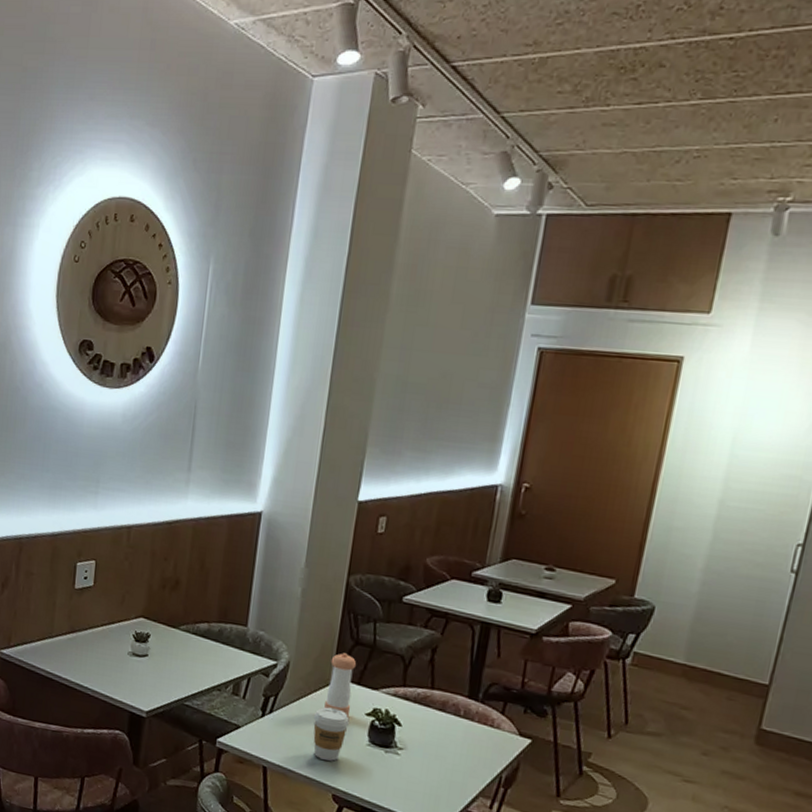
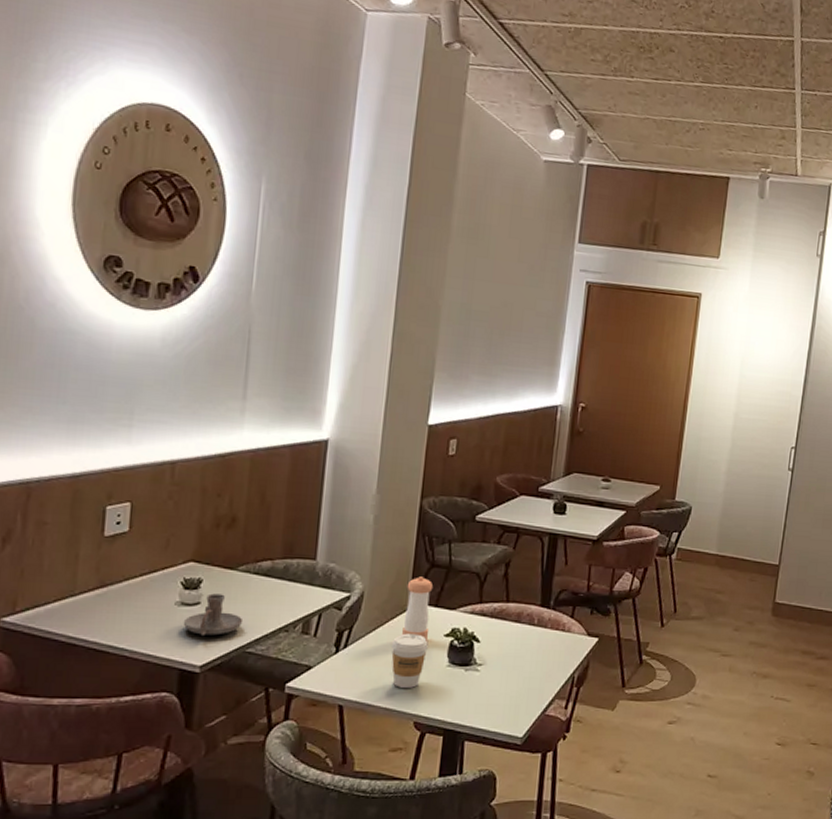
candle holder: none [133,648,183,686] -> present [183,593,244,637]

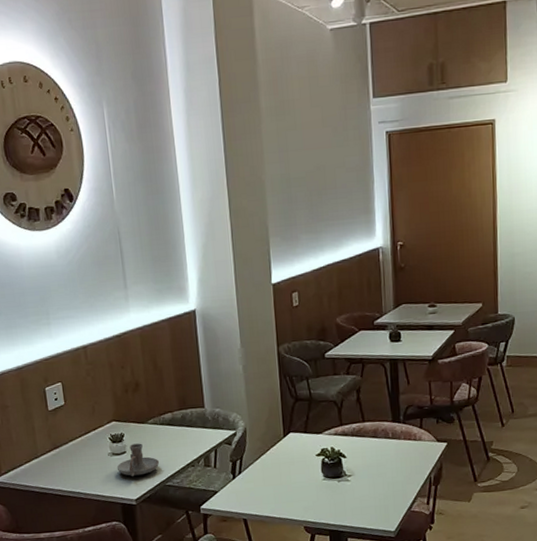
coffee cup: present [391,633,428,688] -> none [276,456,305,501]
pepper shaker: present [402,577,434,641] -> none [279,410,304,462]

